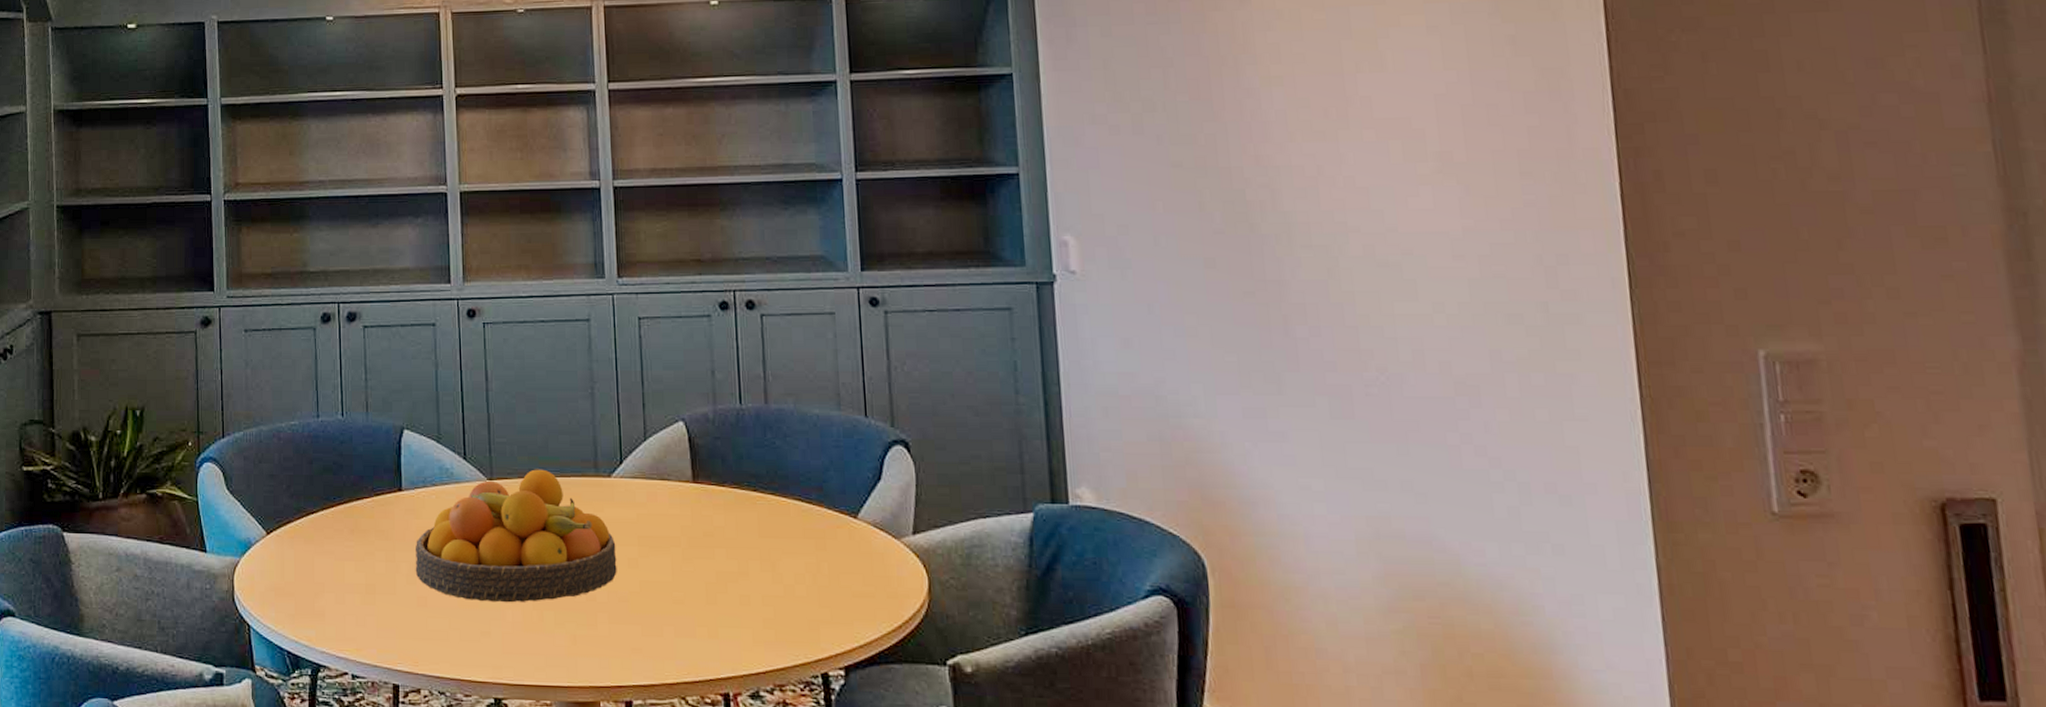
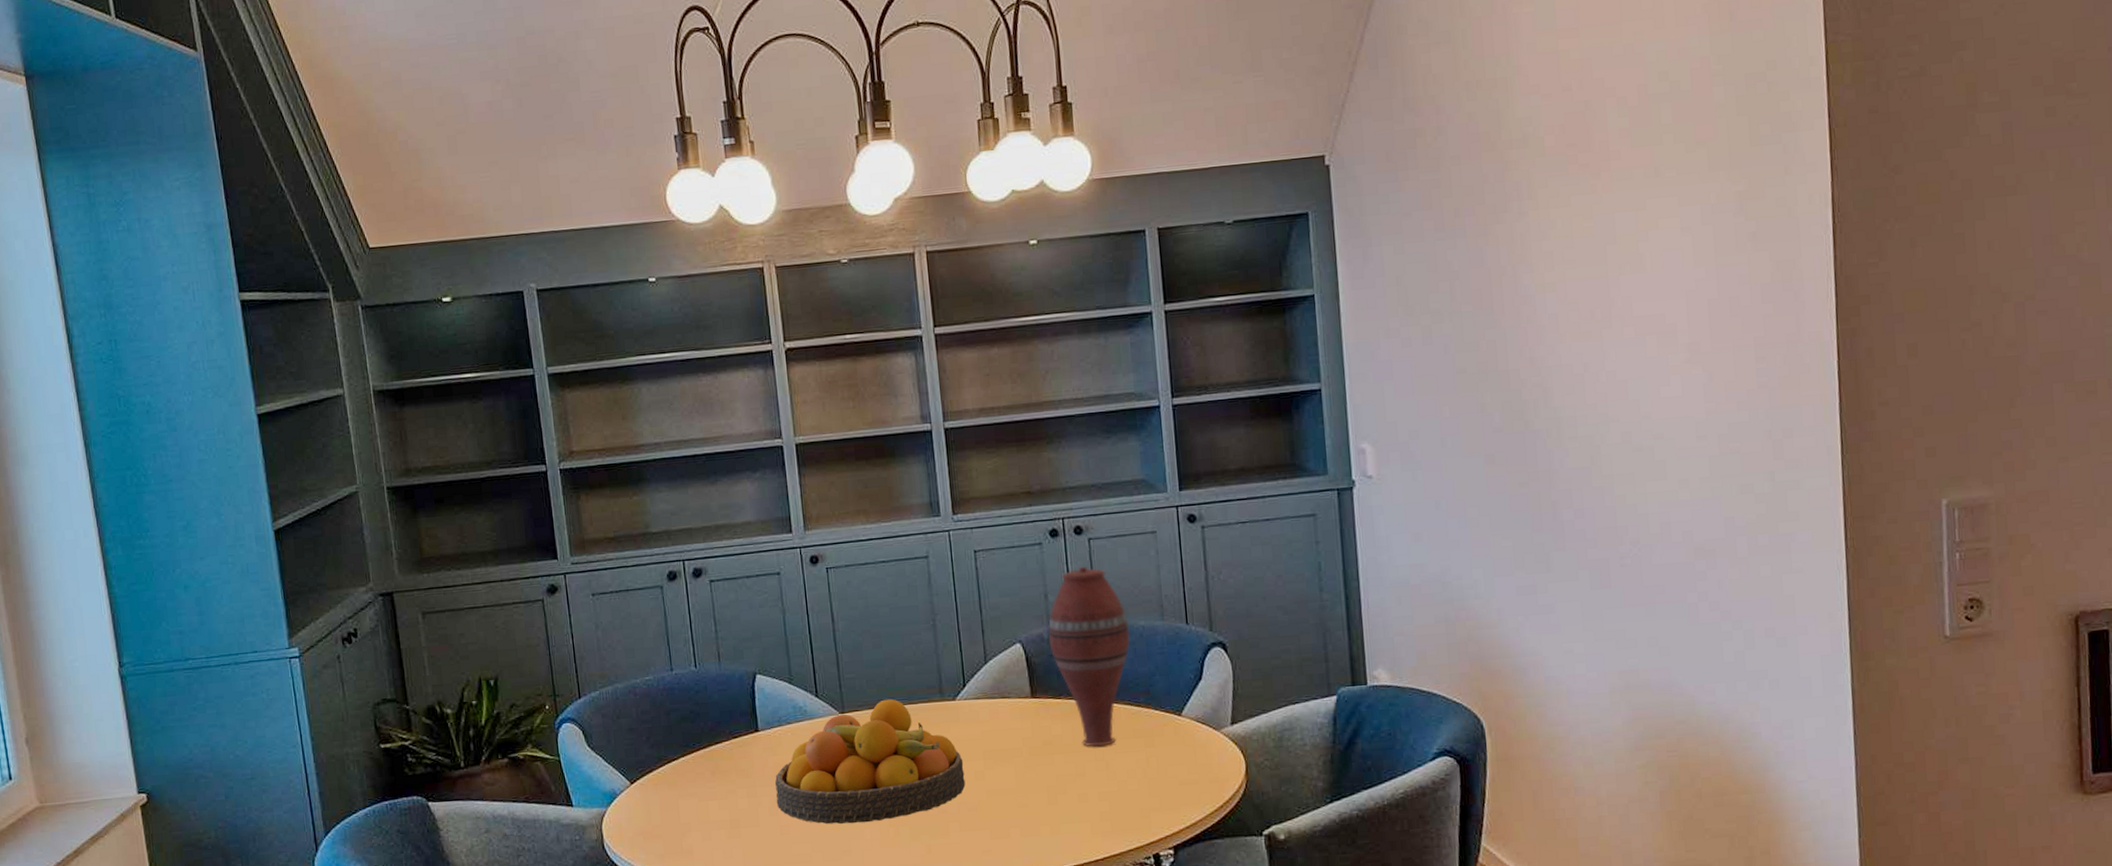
vase: none [714,343,803,544] -> present [1048,566,1130,747]

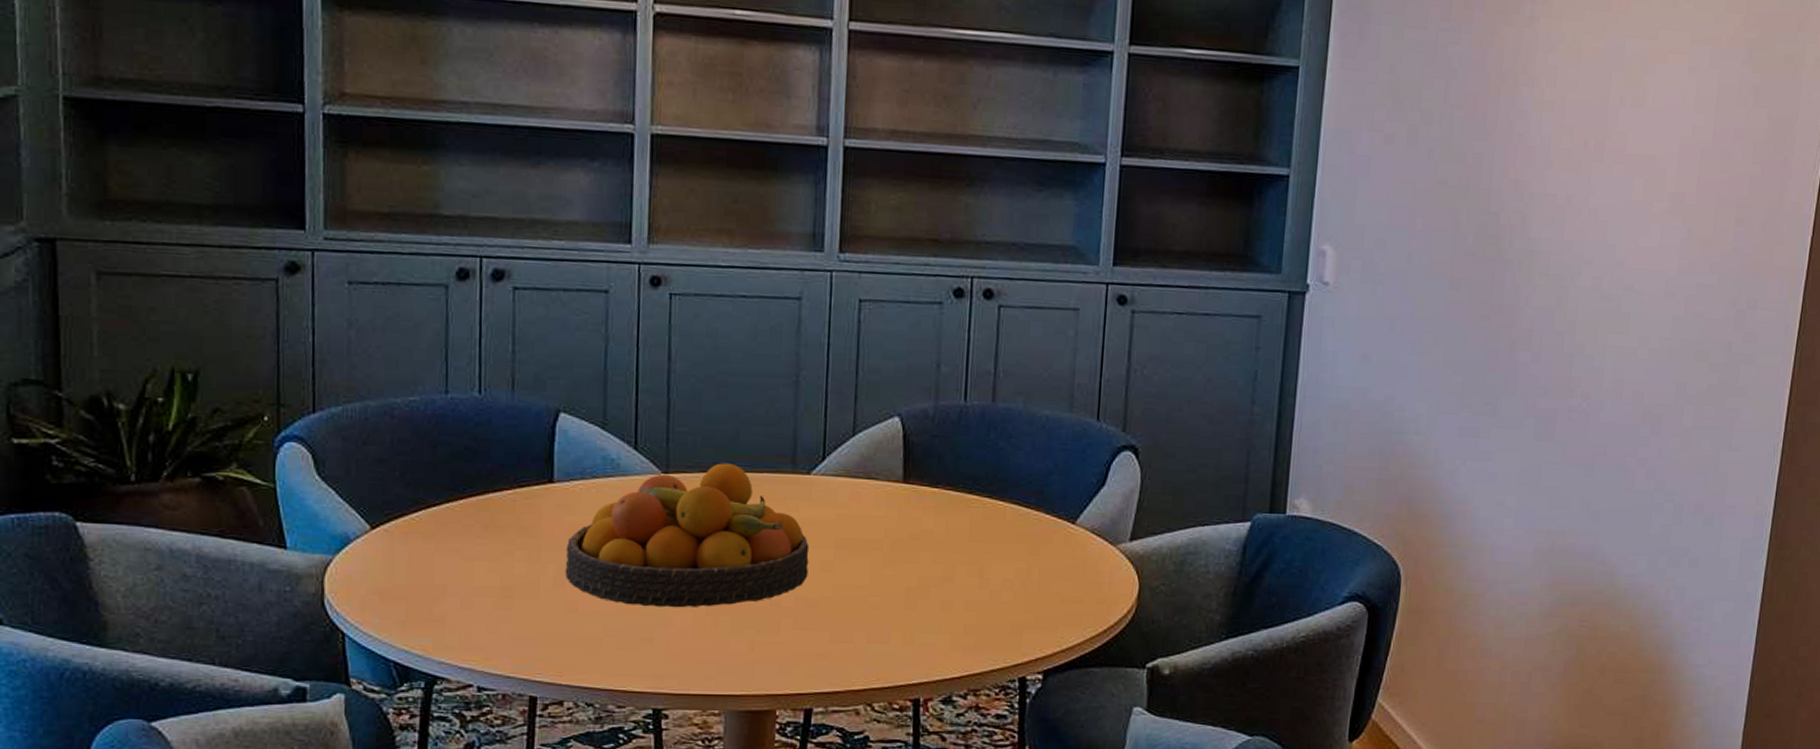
vase: present [1048,566,1130,747] -> none [933,336,1031,549]

